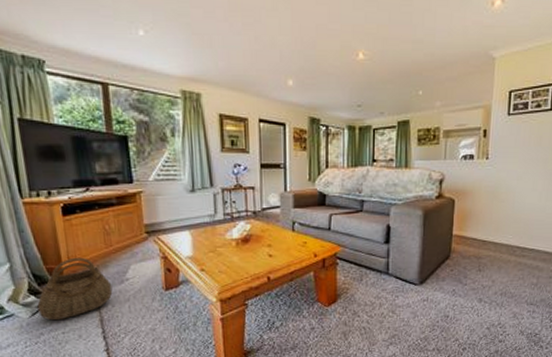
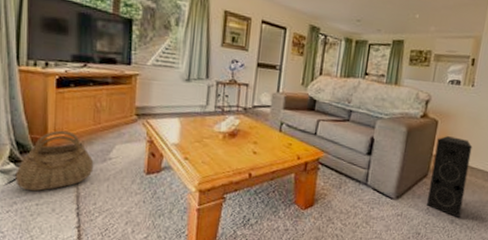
speaker: none [452,214,494,297] -> present [427,136,473,219]

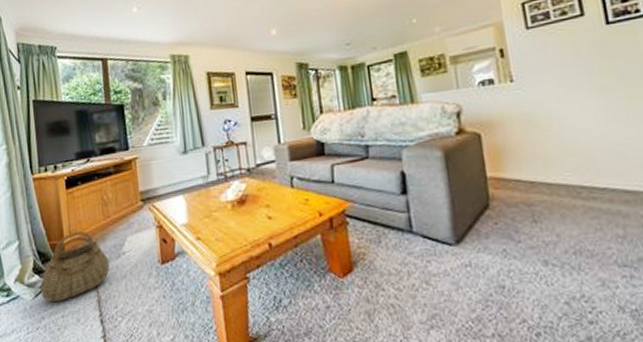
speaker: present [427,136,473,219] -> none [486,149,556,257]

